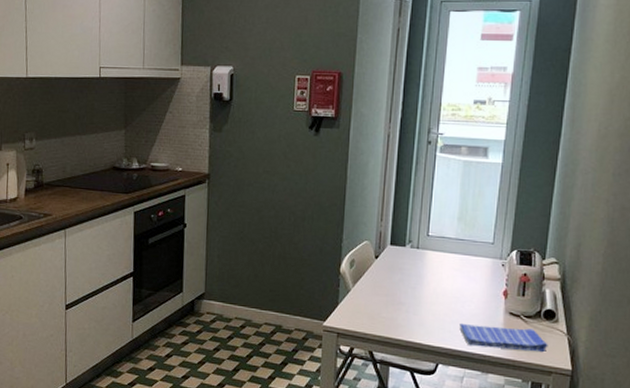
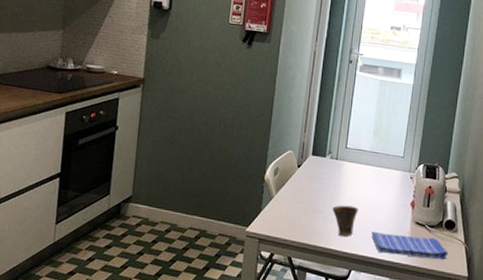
cup: none [415,296,444,330] -> present [332,205,359,237]

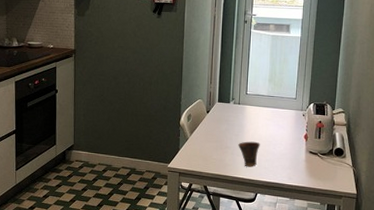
dish towel: present [371,231,448,260] -> none [272,161,339,181]

